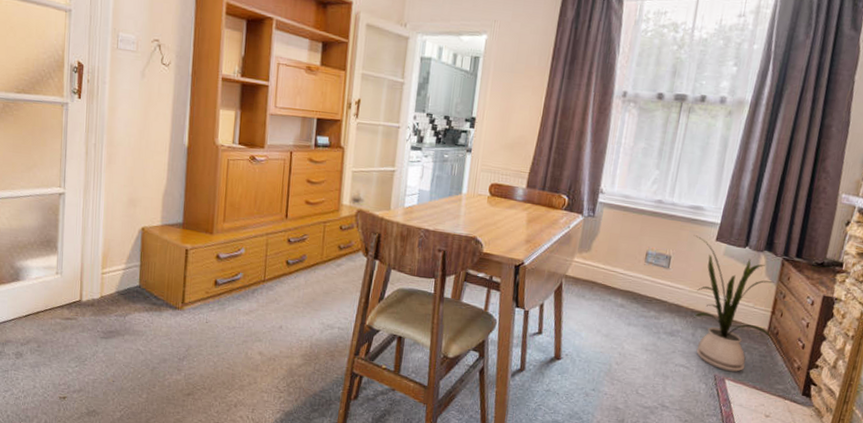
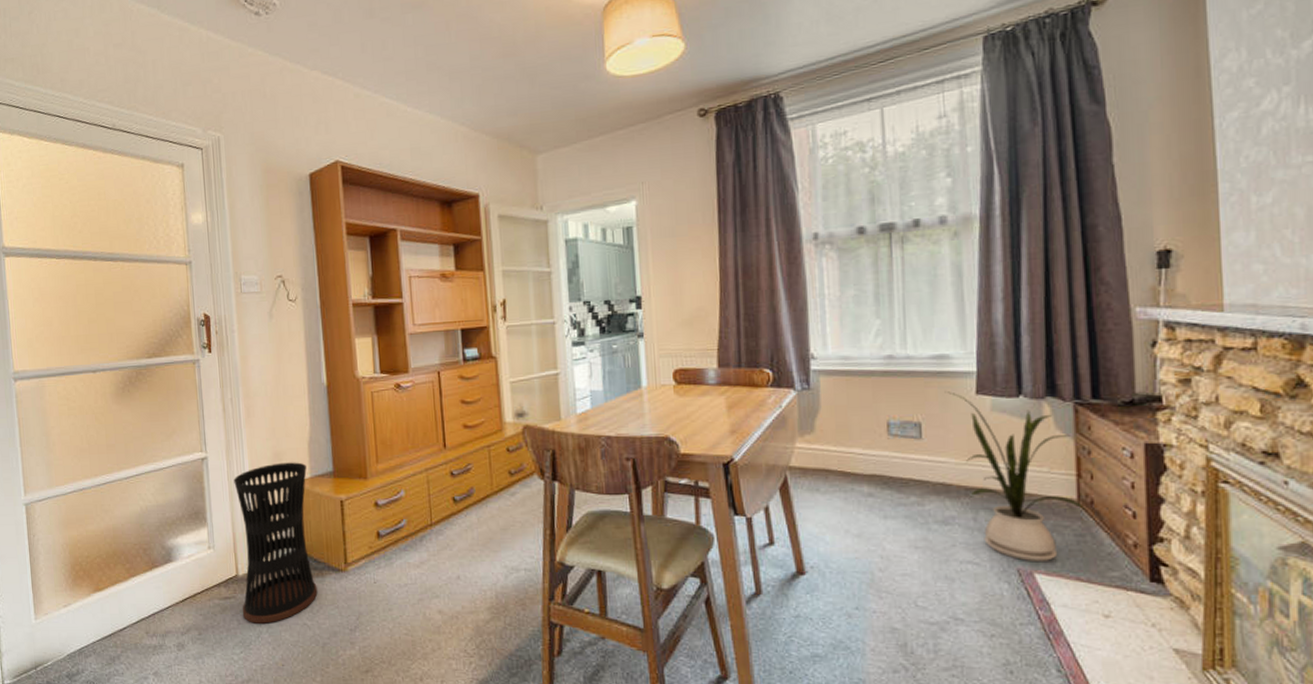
umbrella stand: none [81,208,159,345] -> present [234,462,318,624]

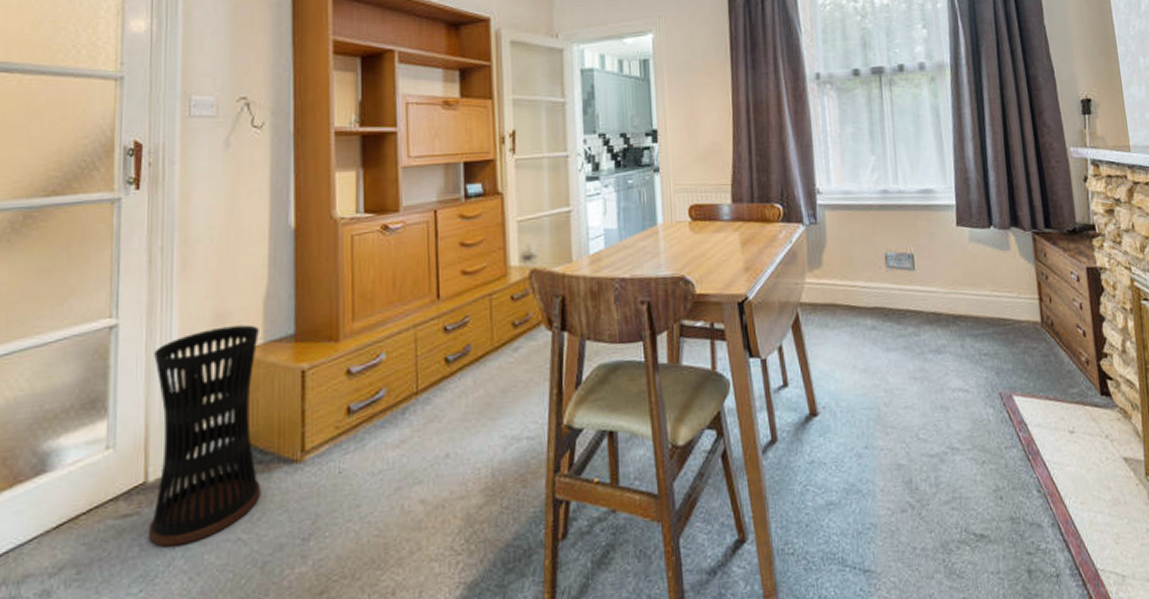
house plant: present [944,391,1086,563] -> none [931,224,1048,385]

